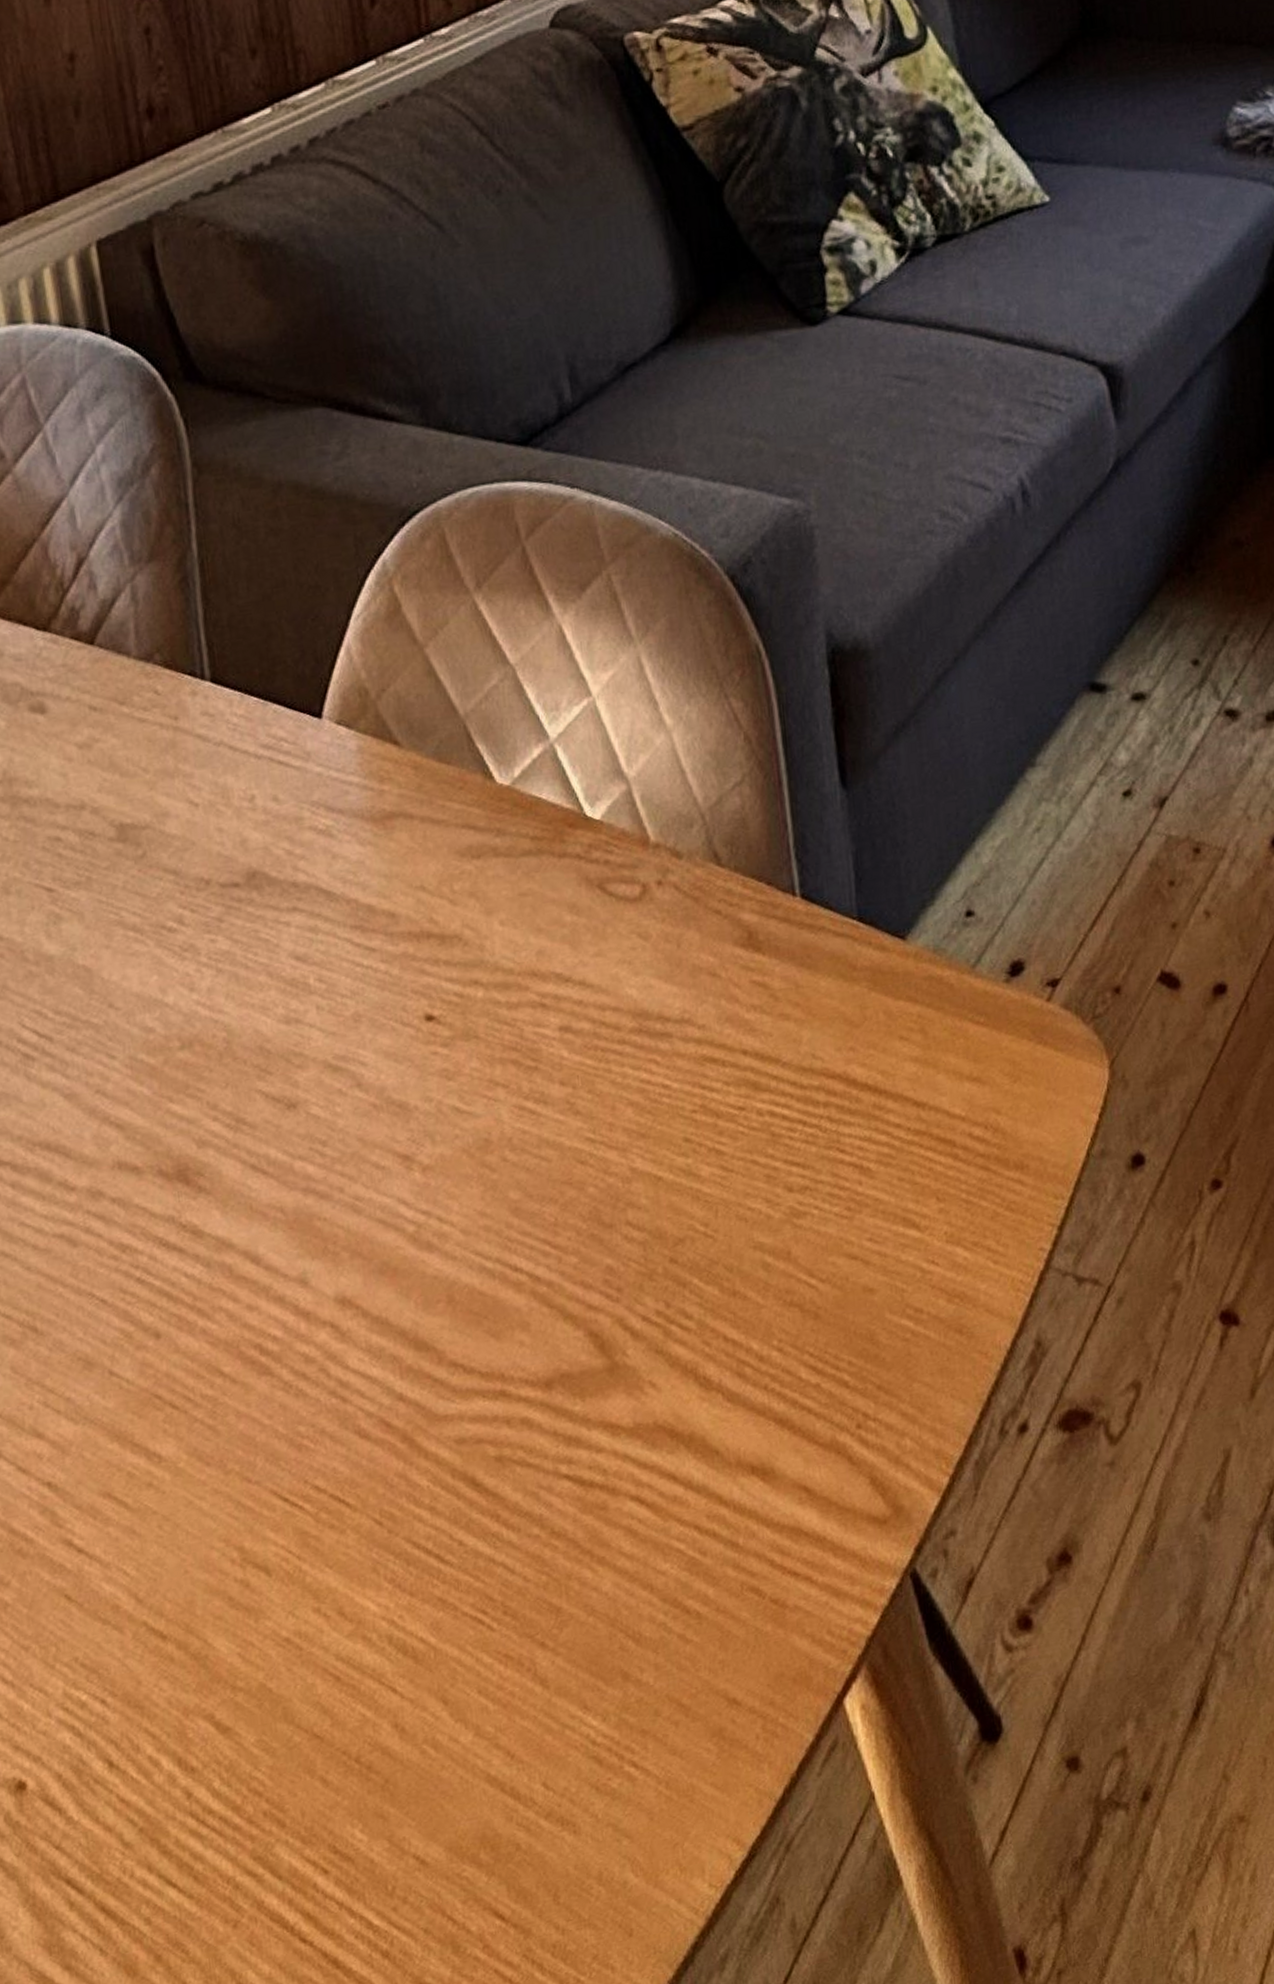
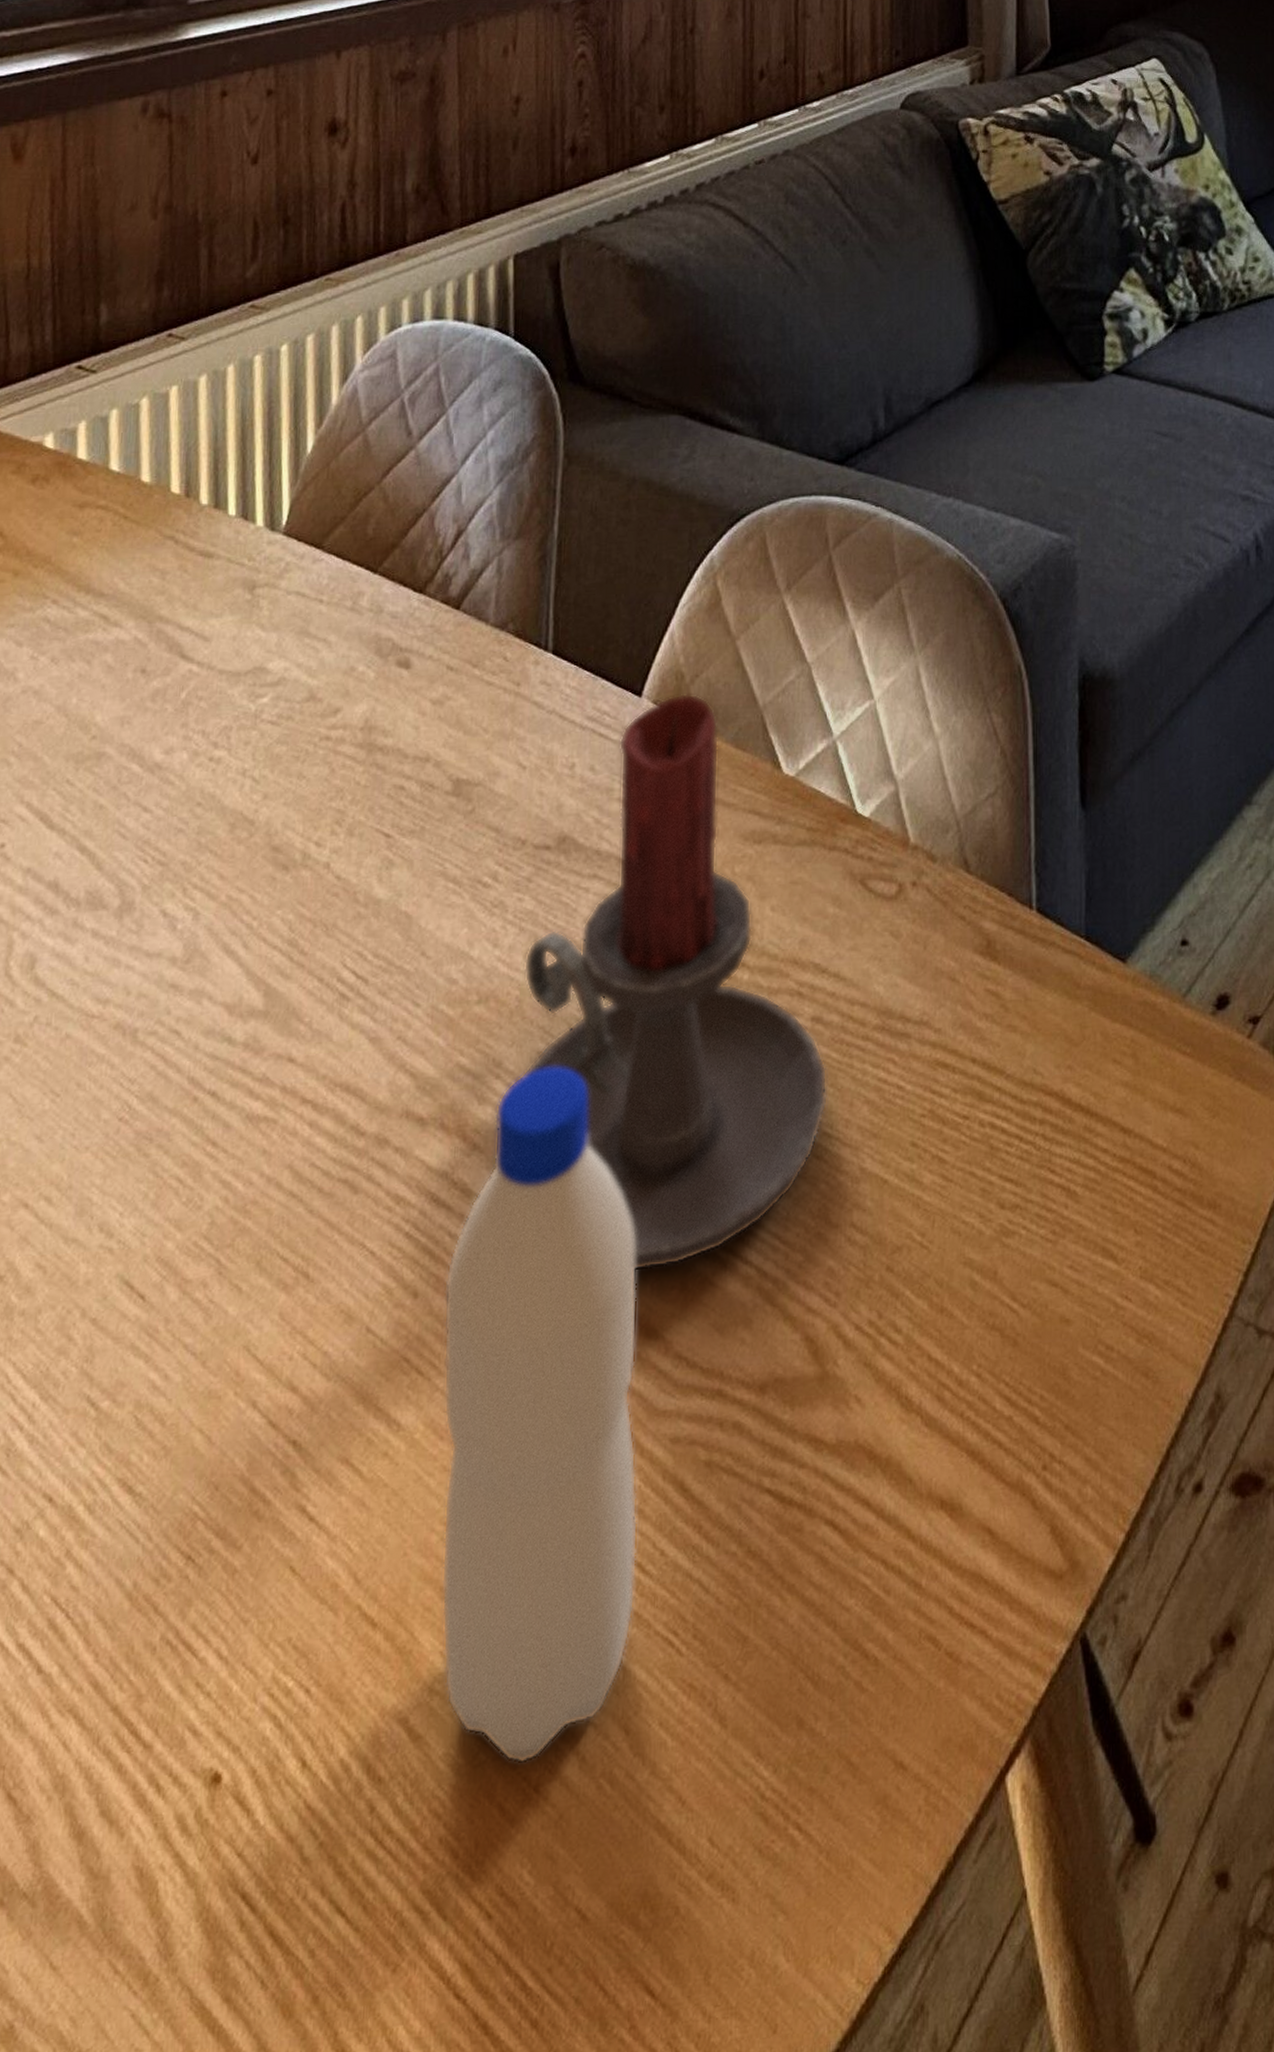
water bottle: none [187,1103,438,1742] -> present [441,1067,639,1764]
candle holder: none [226,709,588,1289] -> present [521,693,828,1271]

